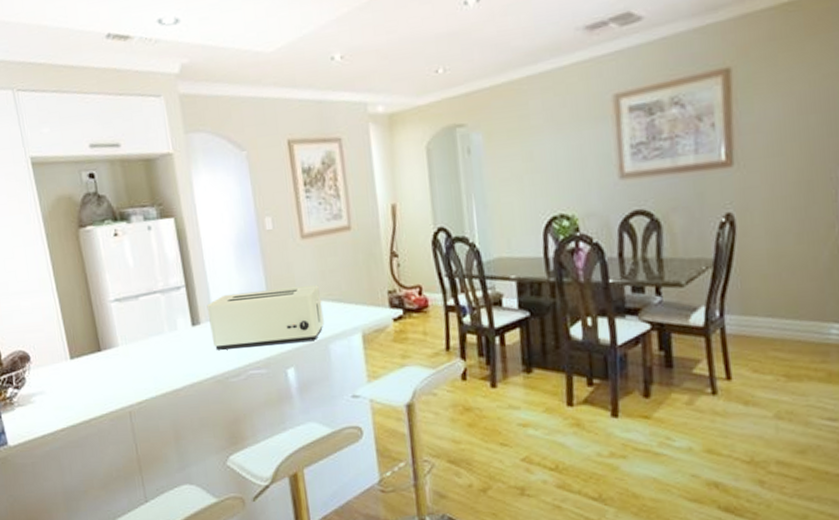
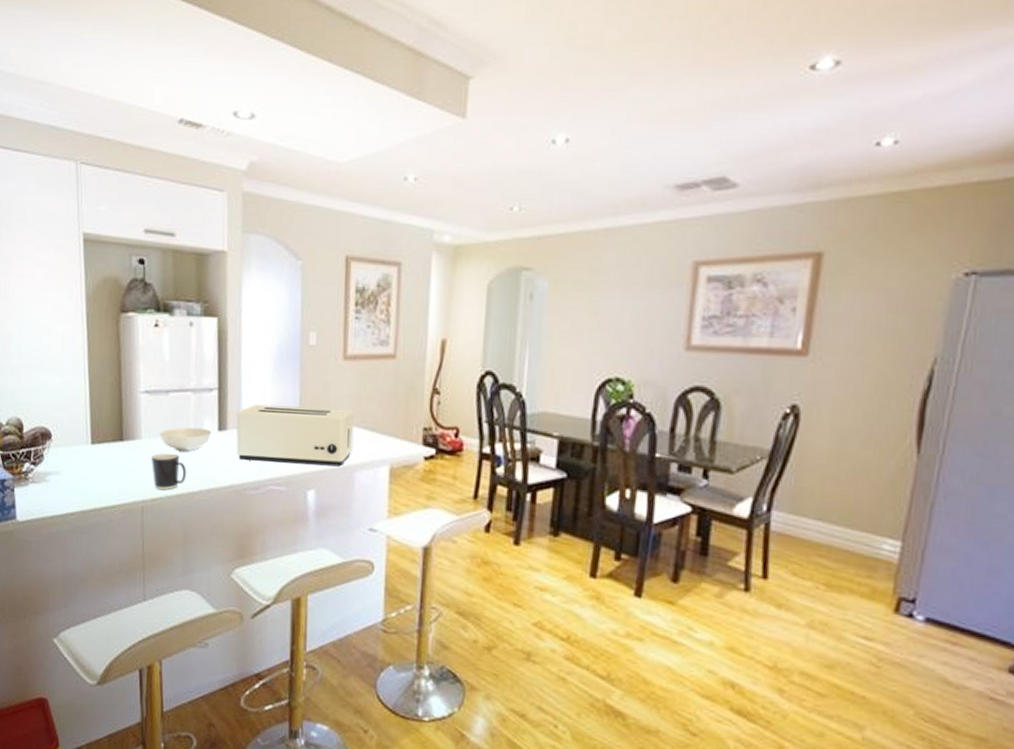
mug: none [130,355,168,393] -> present [151,453,186,491]
bowl: none [135,326,186,352] -> present [159,427,212,452]

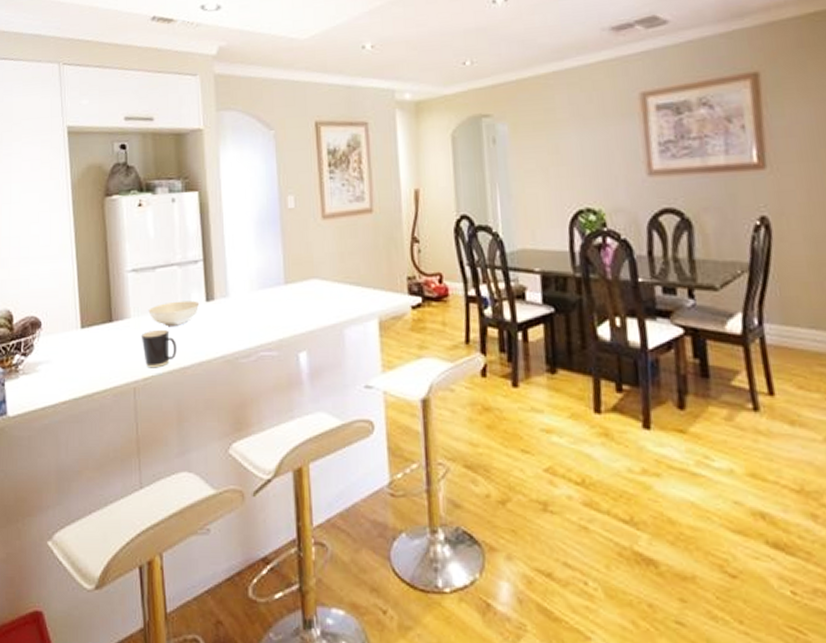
toaster: present [236,404,354,466] -> none [222,267,340,328]

